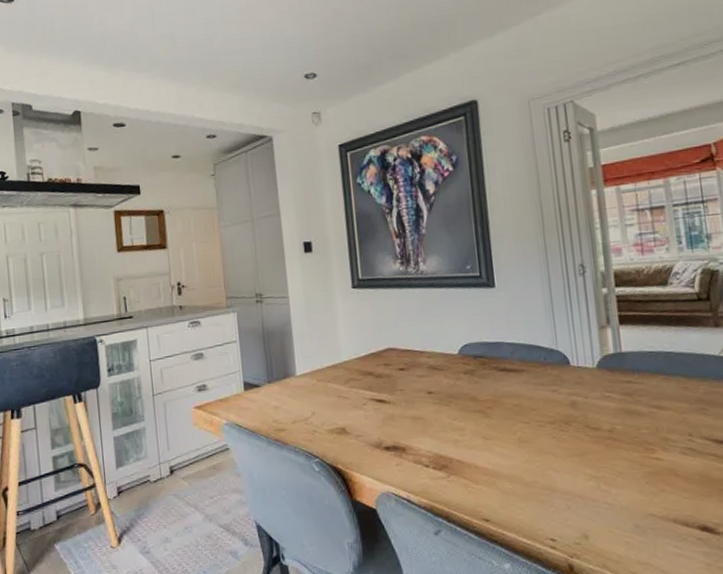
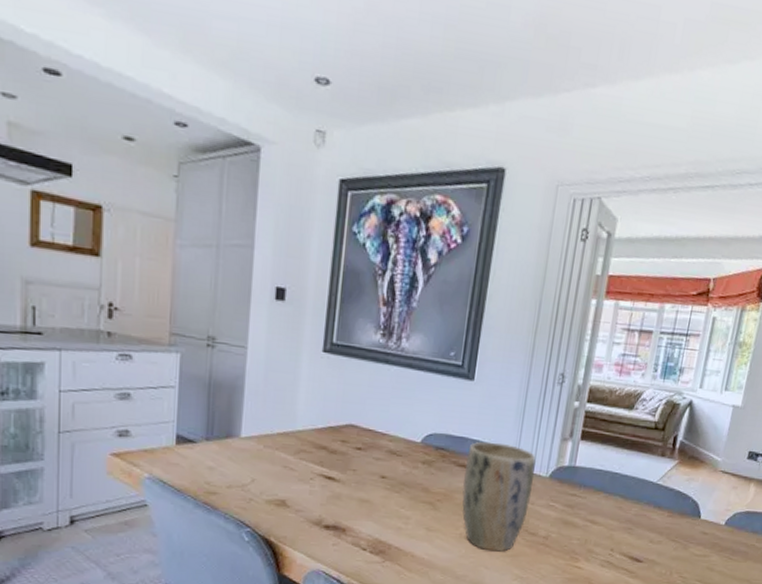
plant pot: none [505,341,584,453] -> present [462,441,536,552]

